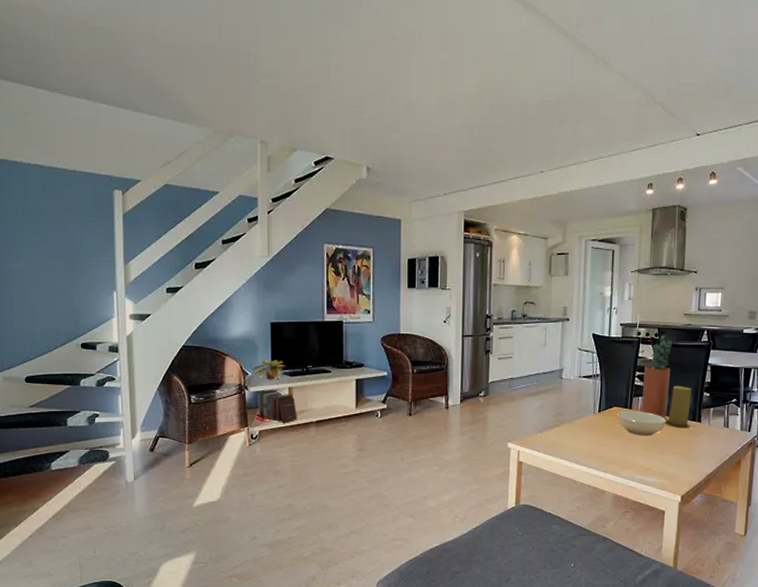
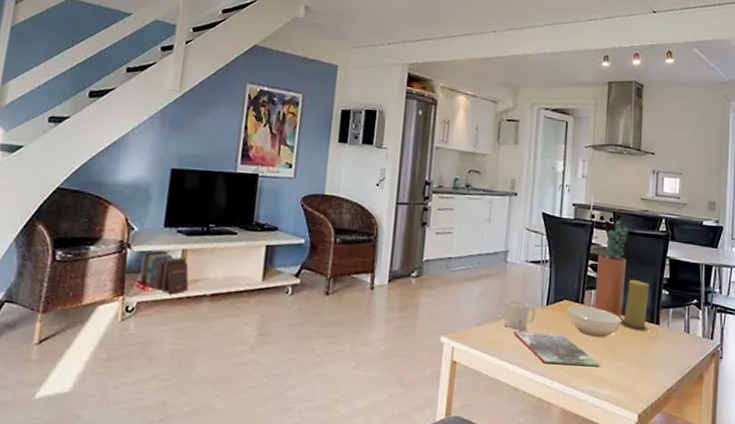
plant: present [252,360,286,380] -> none [140,212,183,238]
mug: none [562,408,590,434] -> present [504,298,536,330]
magazine: none [570,435,648,460] -> present [514,331,601,367]

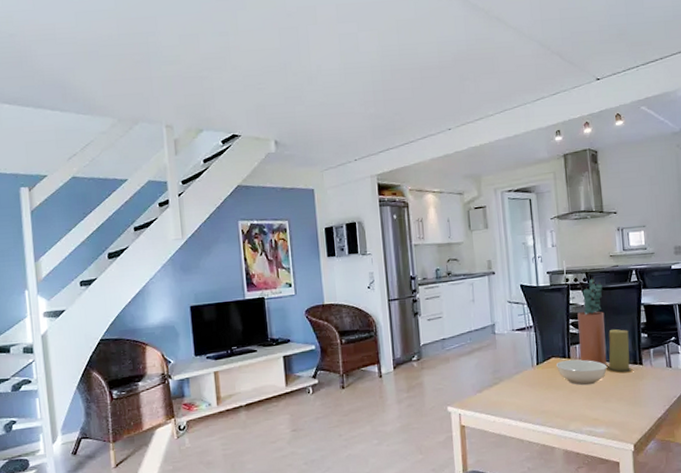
books: present [139,250,189,294] -> none [182,375,226,410]
mug: present [504,298,536,330] -> none [499,364,529,391]
magazine: present [514,331,601,367] -> none [511,387,594,415]

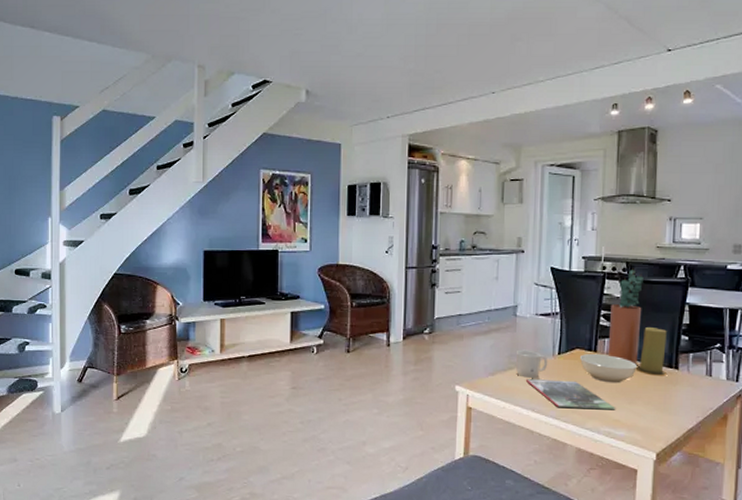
mug: none [499,364,529,391] -> present [516,349,548,378]
magazine: none [511,387,594,415] -> present [526,379,616,410]

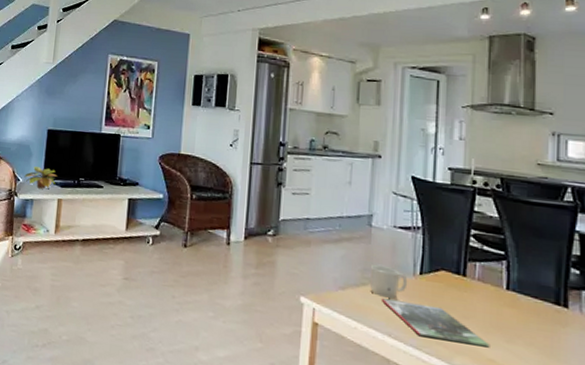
plant: none [184,289,218,311] -> present [24,166,58,189]
bowl: present [579,354,637,384] -> none [445,277,515,316]
vase: present [607,268,644,365] -> none [479,185,522,297]
candle: present [635,327,667,376] -> none [514,254,553,314]

